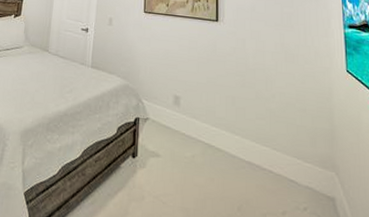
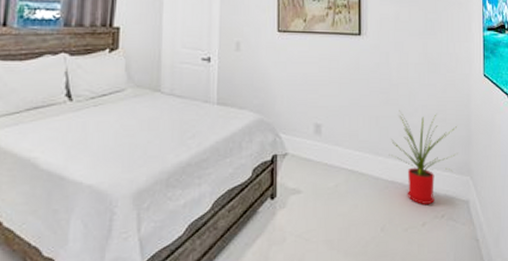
house plant: none [245,94,320,193] -> present [389,110,458,204]

